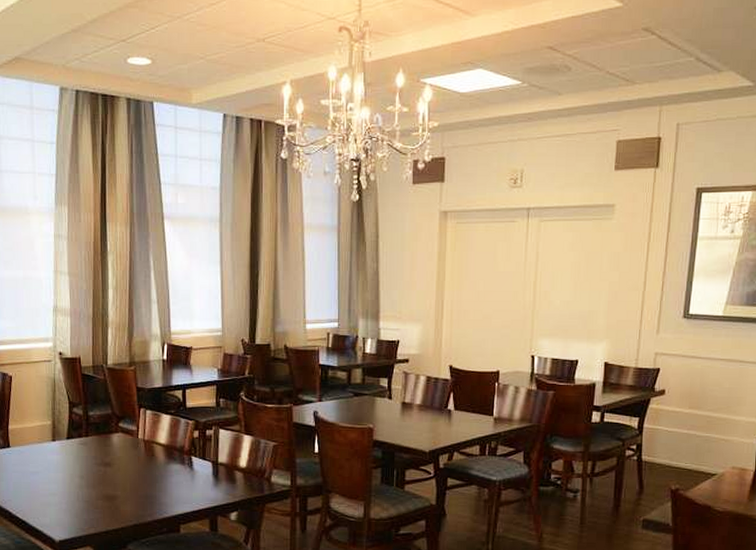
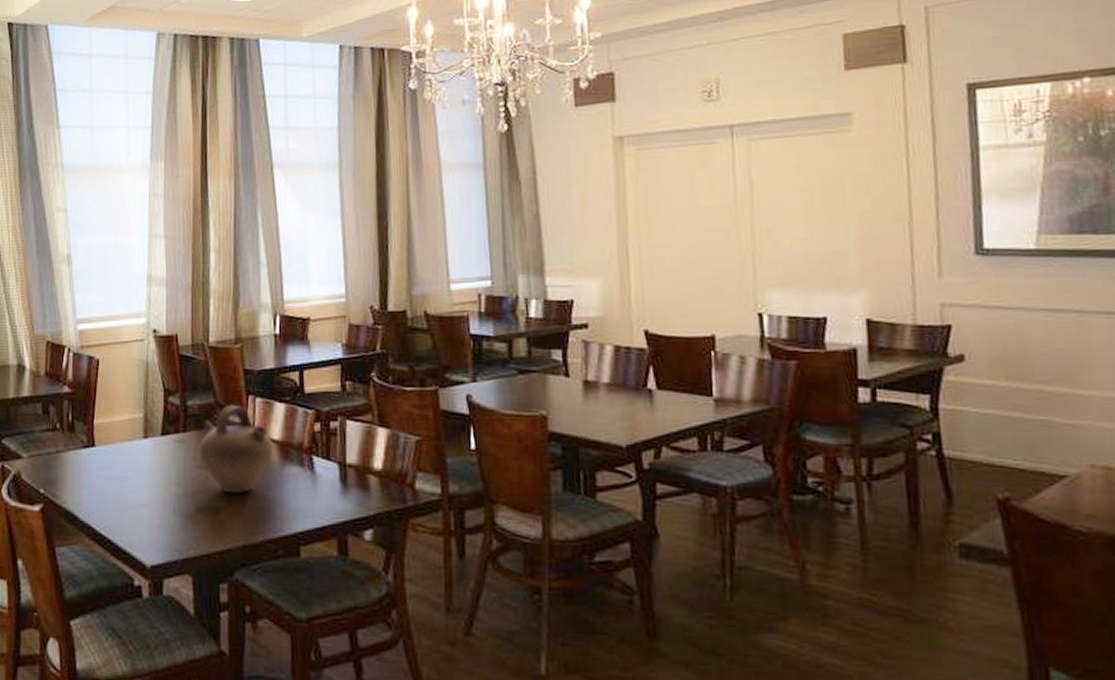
jug: none [98,415,160,484] -> present [198,404,274,493]

